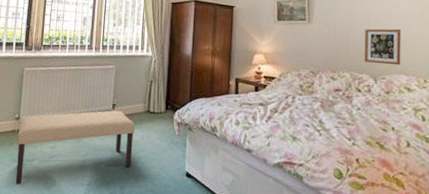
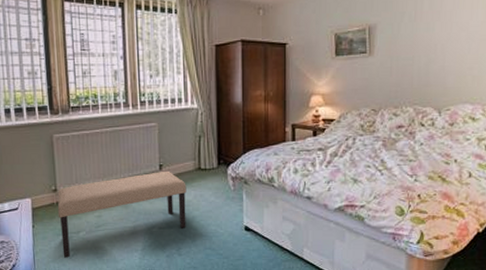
picture frame: present [364,28,402,66] -> none [428,54,469,95]

